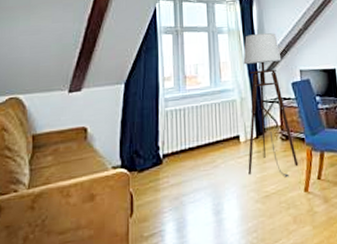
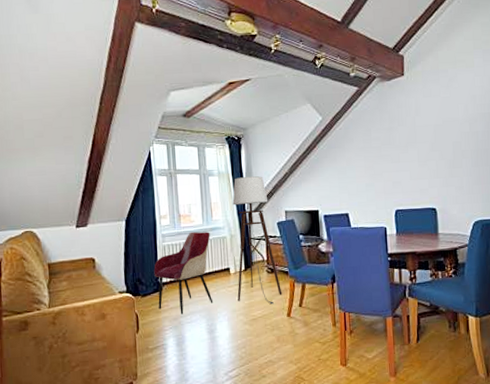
armchair: none [154,94,221,193] -> present [154,231,214,315]

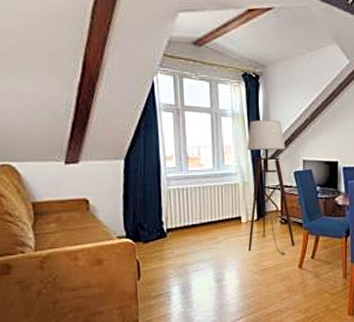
armchair: present [154,231,214,315] -> none [157,176,222,263]

